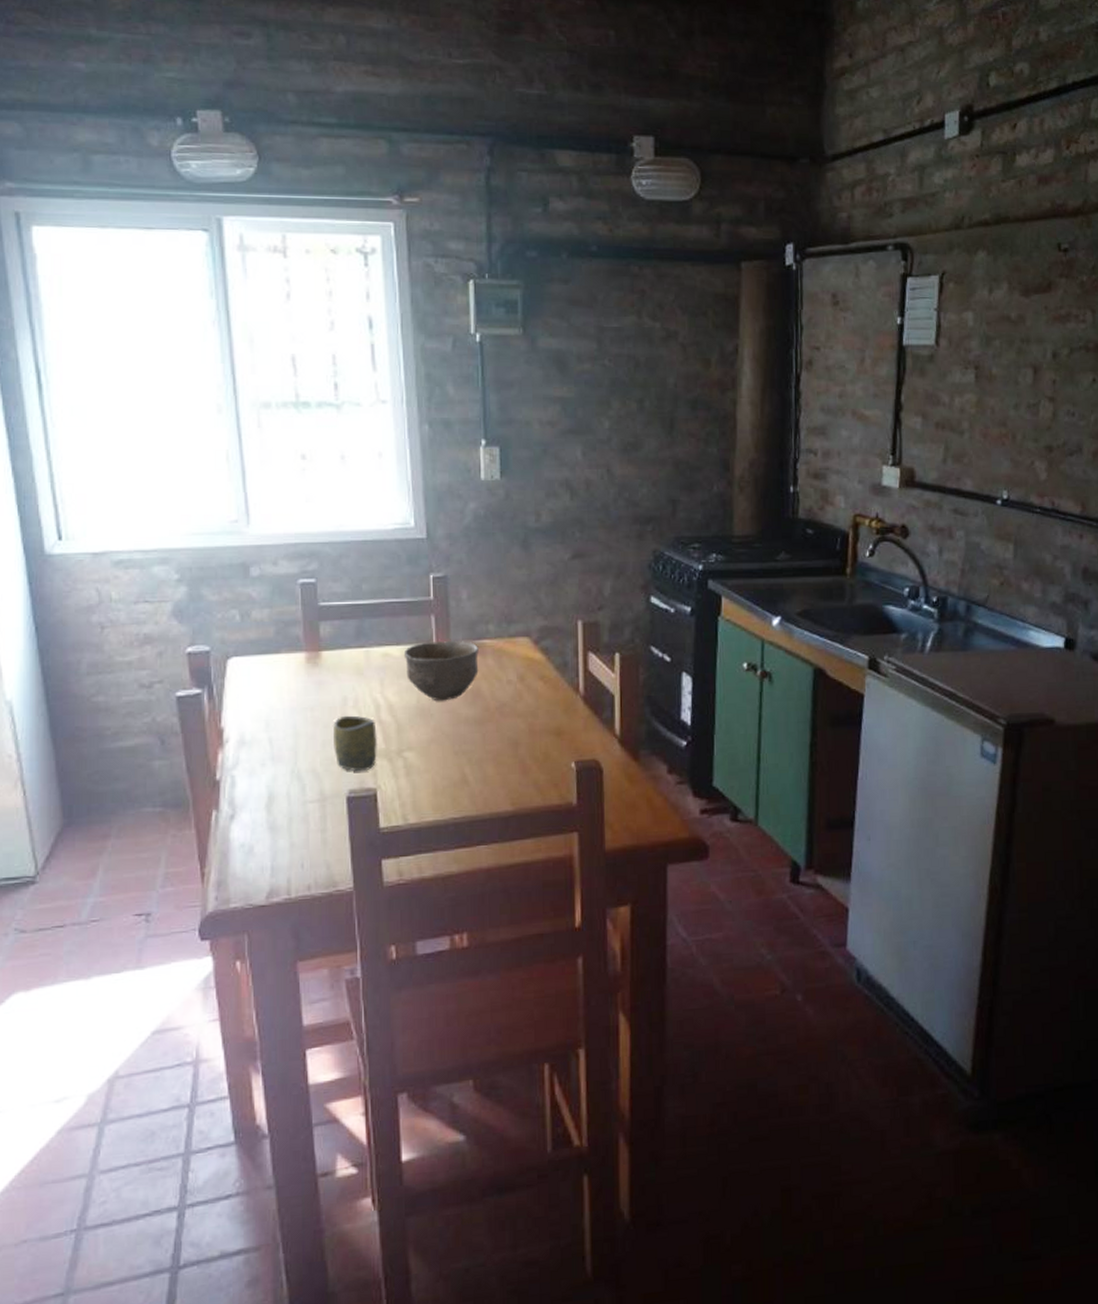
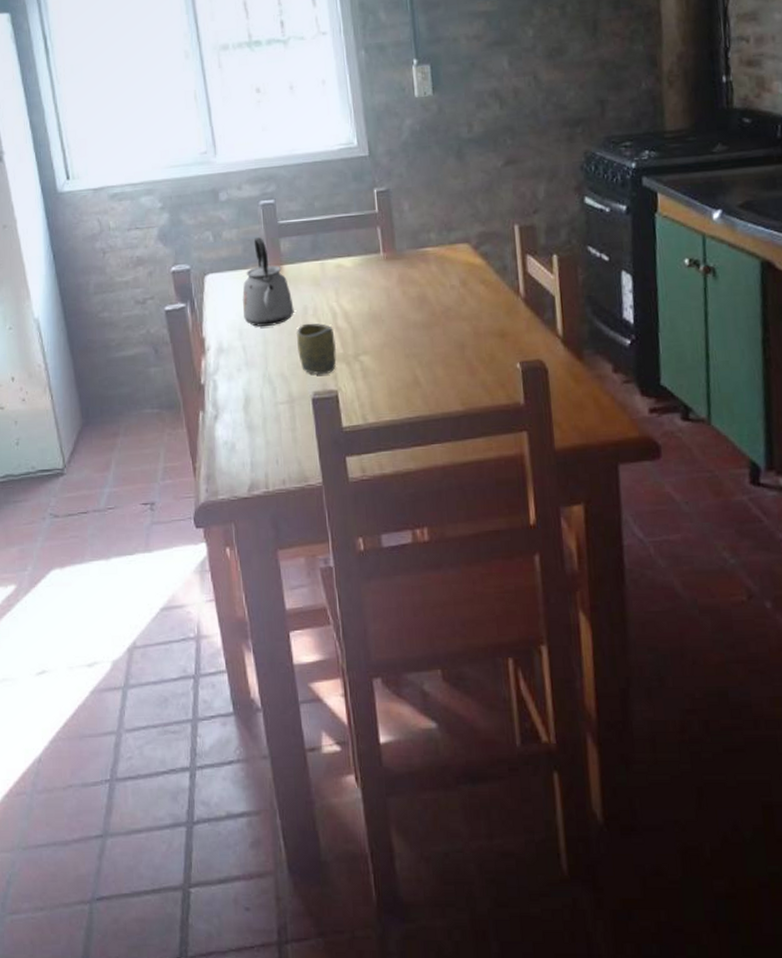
kettle: none [271,619,332,717] -> present [242,237,294,327]
bowl: present [403,641,479,701] -> none [354,250,424,308]

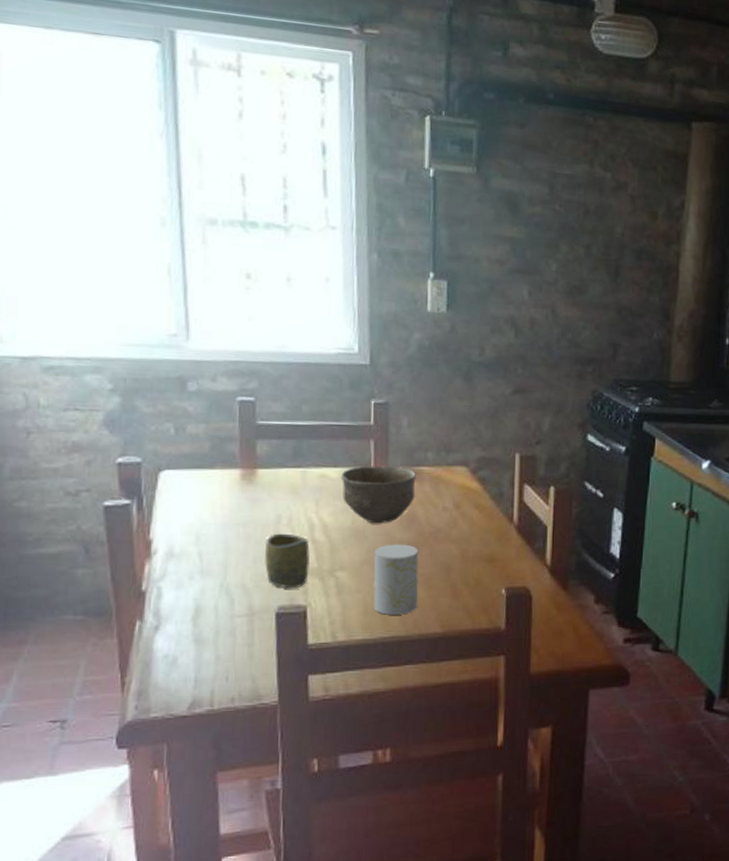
kettle: present [242,237,294,327] -> none [203,436,265,533]
bowl: none [354,250,424,308] -> present [340,465,416,524]
cup: none [391,325,437,396] -> present [373,544,419,615]

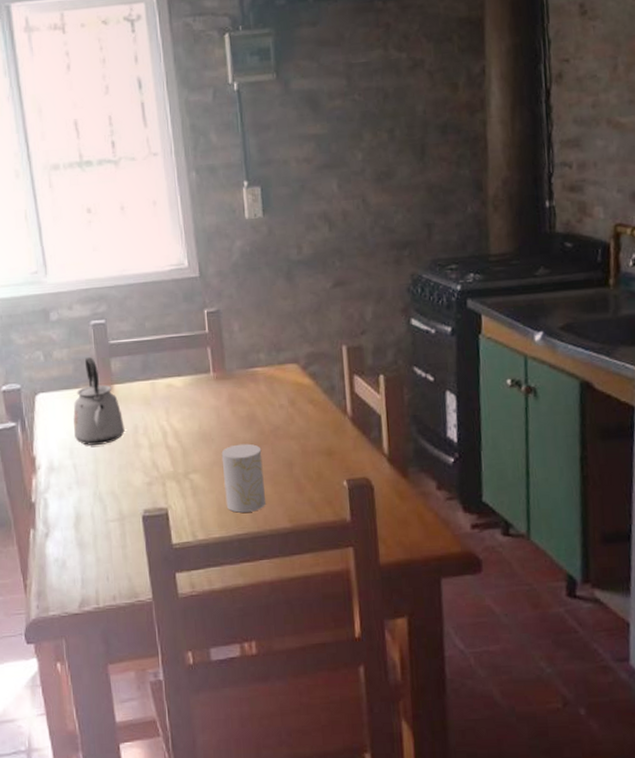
kettle: none [203,436,265,533] -> present [72,357,125,445]
cup: present [265,533,311,589] -> none [127,442,167,493]
bowl: present [340,465,416,524] -> none [184,370,253,427]

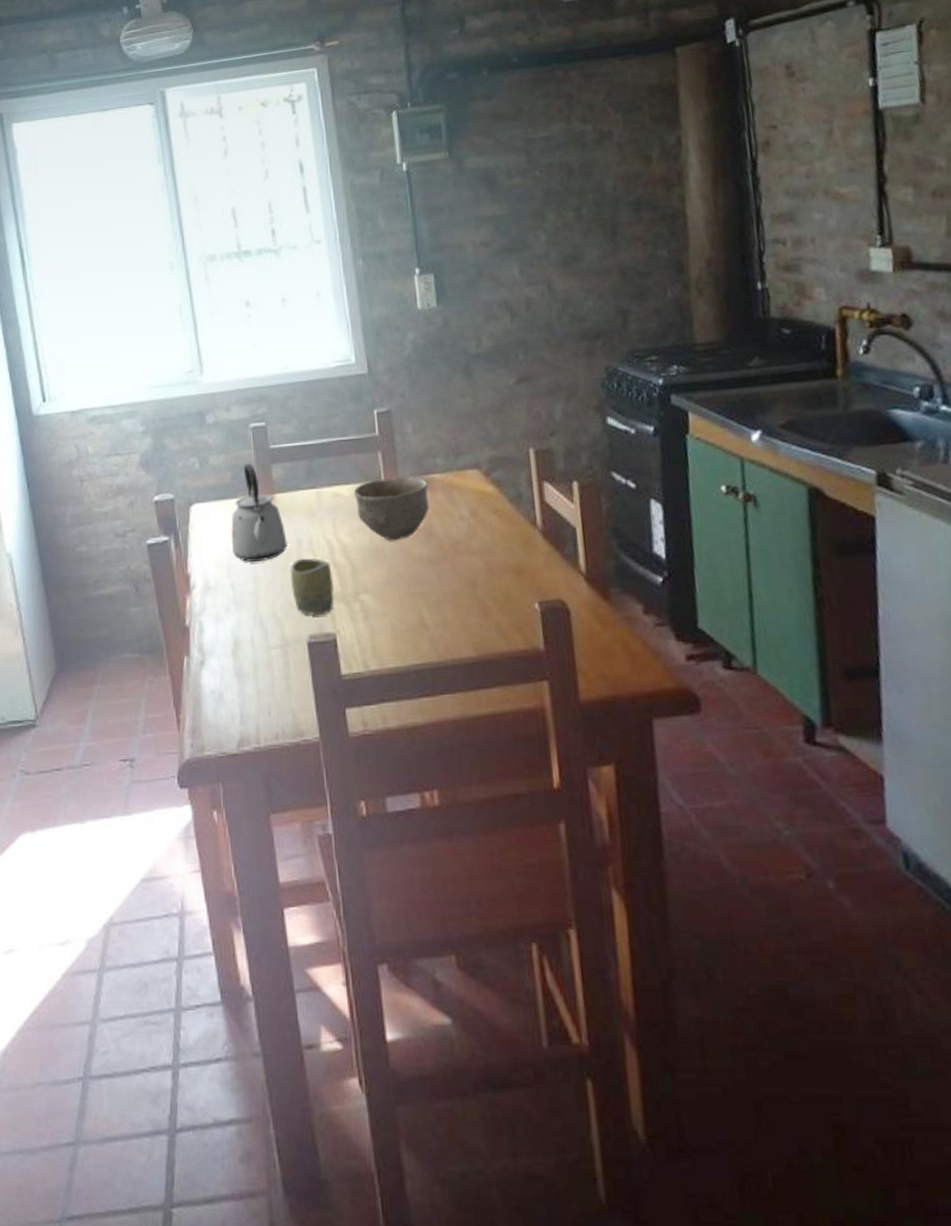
cup: none [127,442,167,493] -> present [290,558,335,616]
bowl: none [184,370,253,427] -> present [353,476,430,541]
cup: present [221,443,265,513] -> none [395,560,446,639]

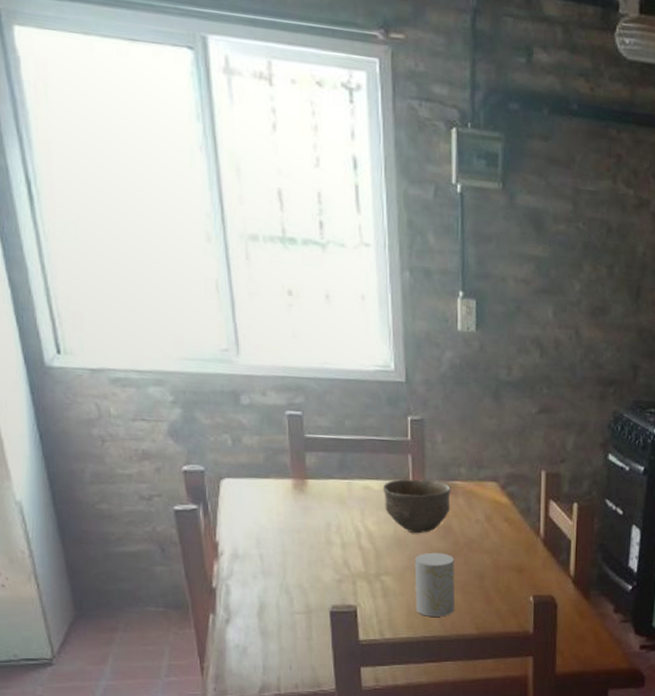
kettle: present [230,463,288,562] -> none [261,448,317,538]
cup: present [290,558,335,616] -> none [318,539,359,590]
cup: none [395,560,446,639] -> present [414,552,455,617]

